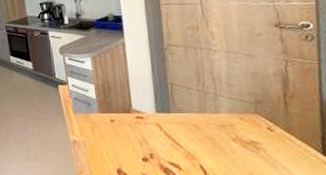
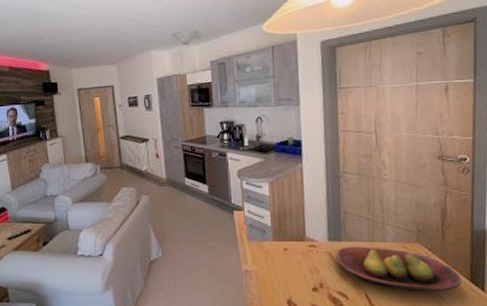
fruit bowl: none [165,117,313,165] -> present [336,246,463,292]

